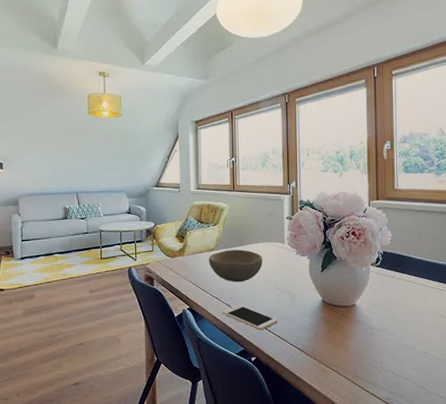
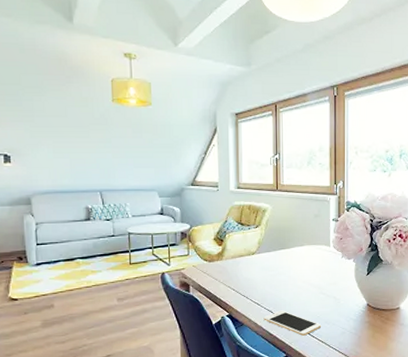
bowl: present [208,249,263,283] -> none [249,253,307,288]

